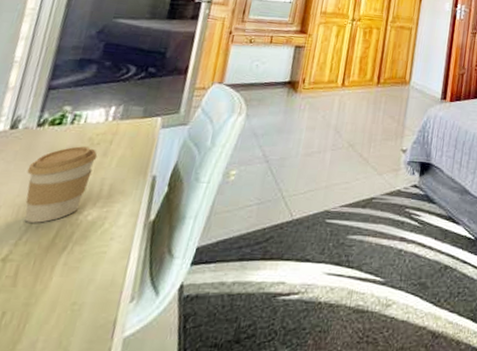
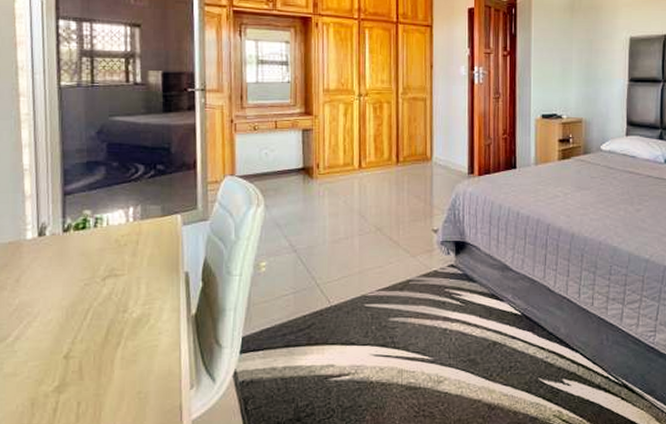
coffee cup: present [24,146,98,223] -> none [65,248,128,322]

